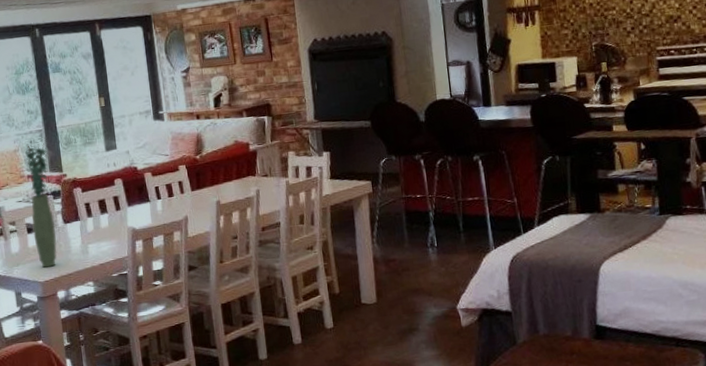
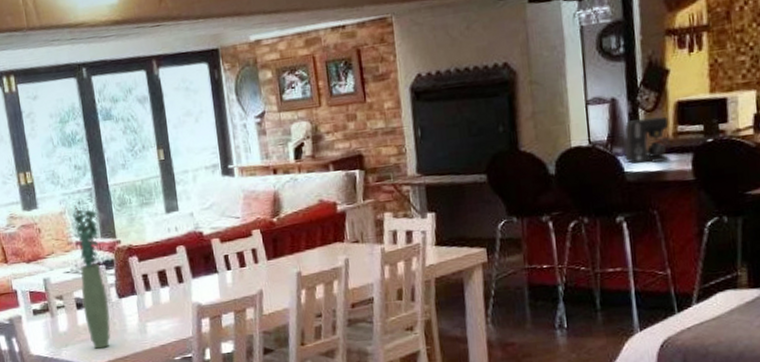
coffee maker: none [477,76,514,114] -> present [624,116,671,165]

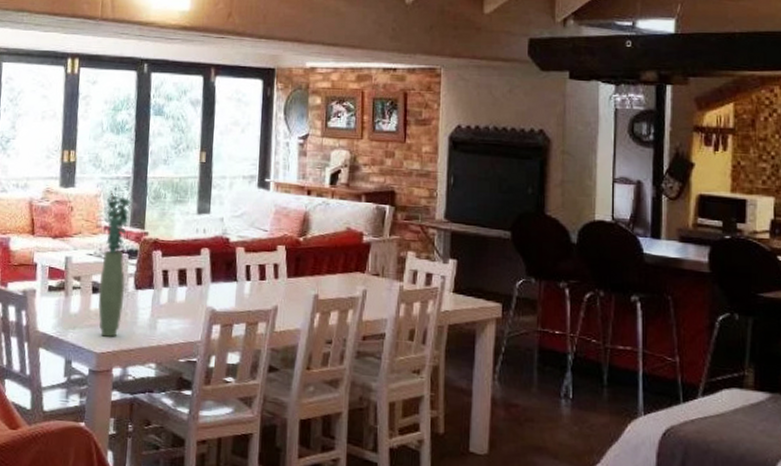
coffee maker: present [624,116,671,165] -> none [645,204,690,251]

